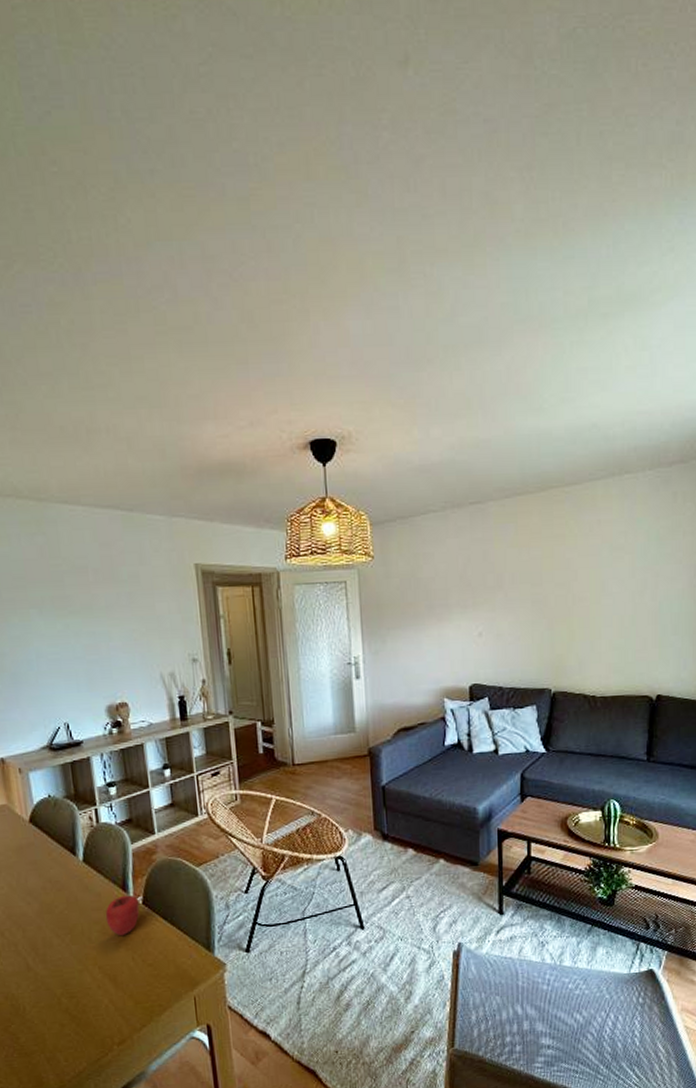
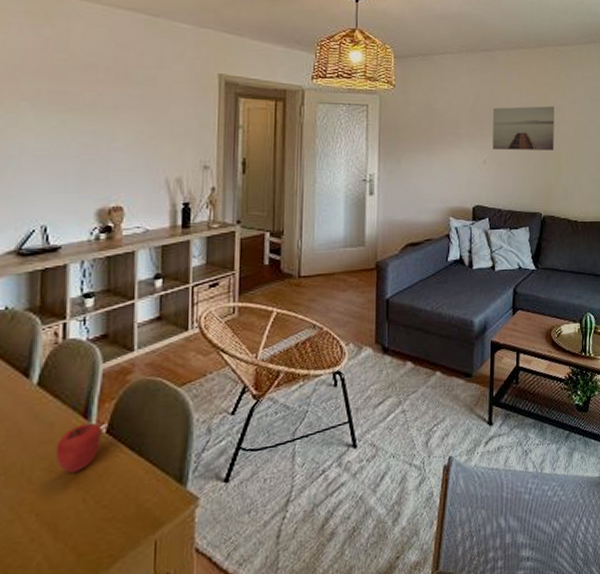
wall art: none [487,561,563,619] -> present [492,105,554,151]

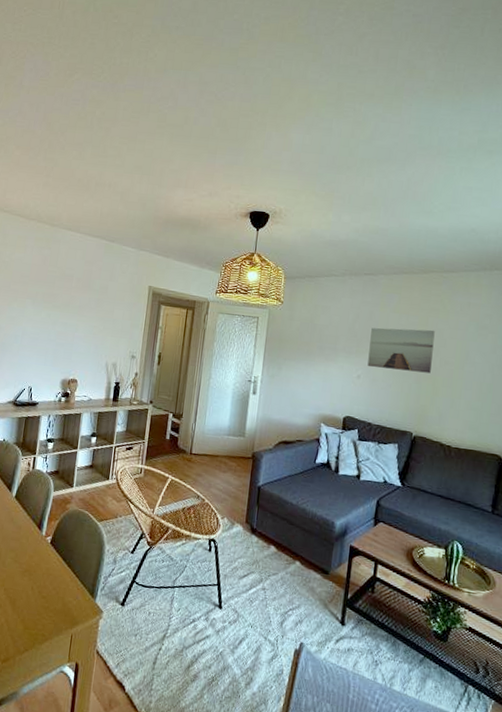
apple: present [55,422,102,474] -> none [19,532,49,567]

